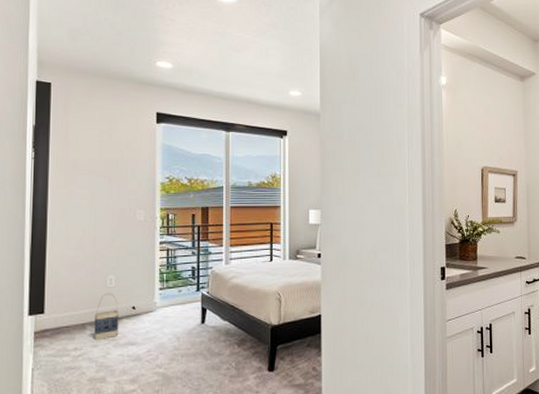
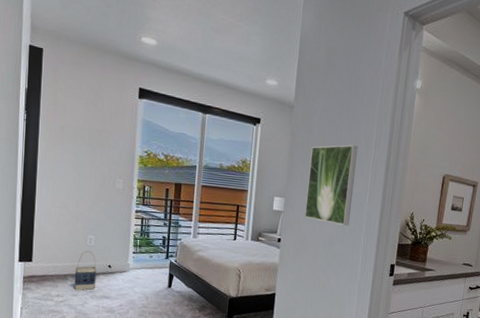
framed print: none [343,147,392,231] -> present [304,145,358,226]

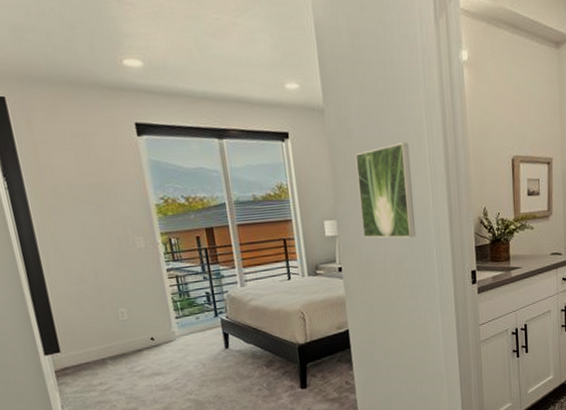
bag: present [74,250,97,291] -> none [113,326,142,374]

